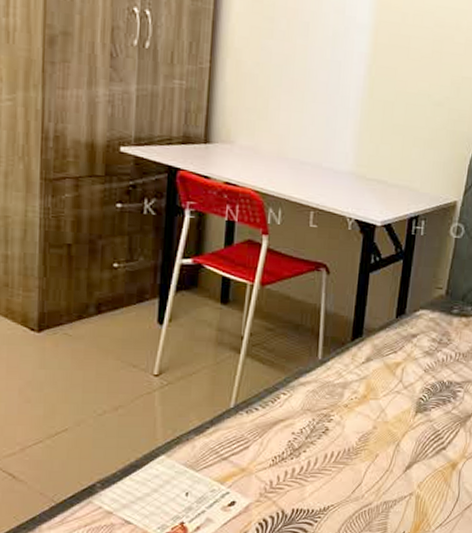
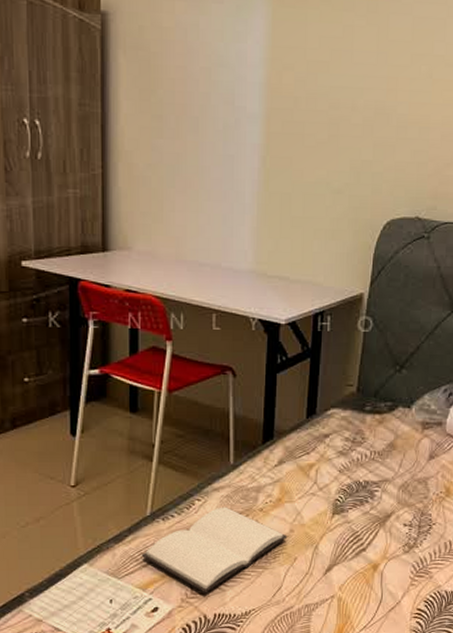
book: none [221,401,371,488] -> present [141,507,288,593]

